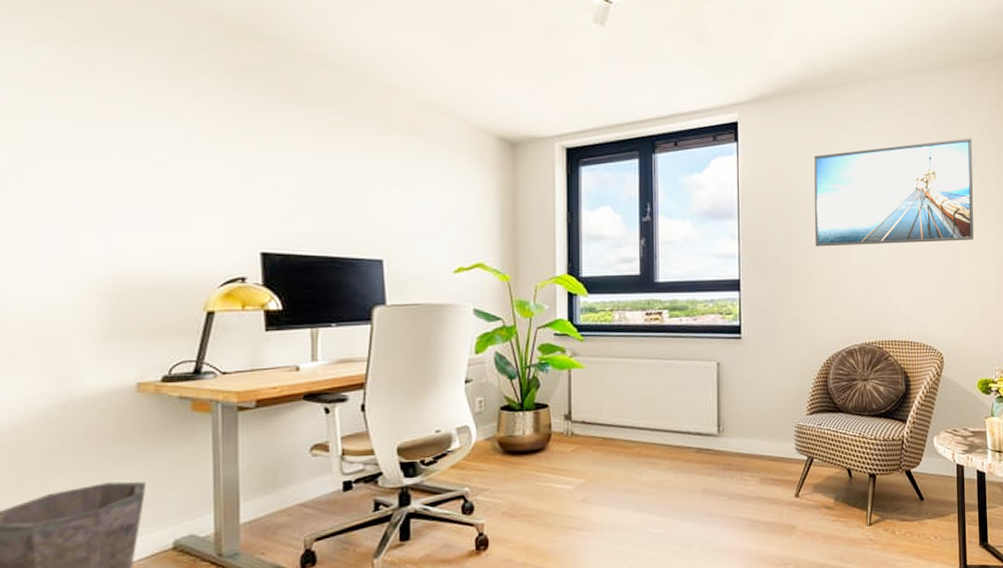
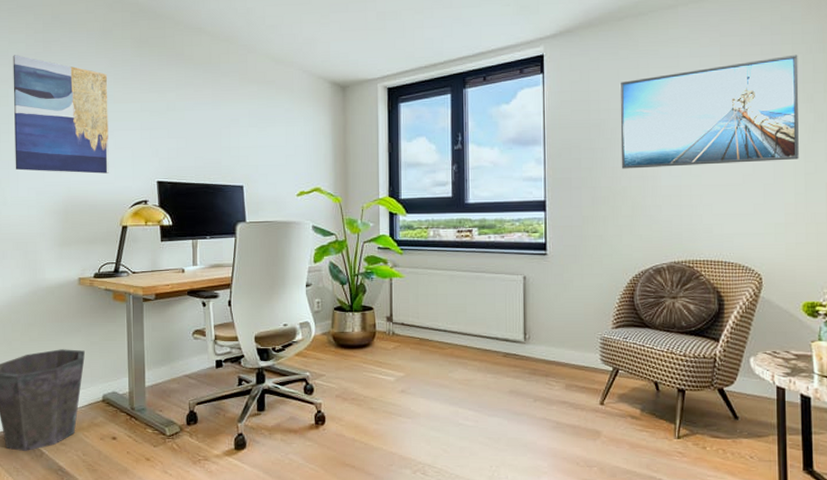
wall art: none [31,72,187,241] -> present [13,55,109,174]

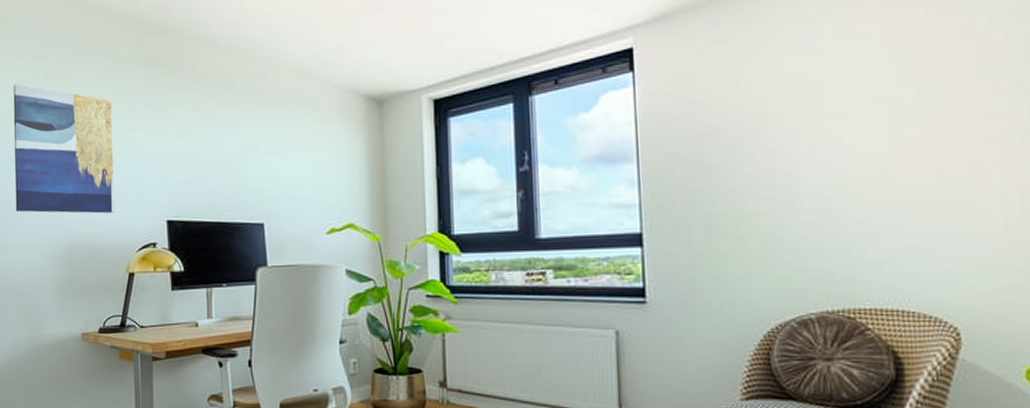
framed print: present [620,54,799,169] -> none [738,26,1008,190]

